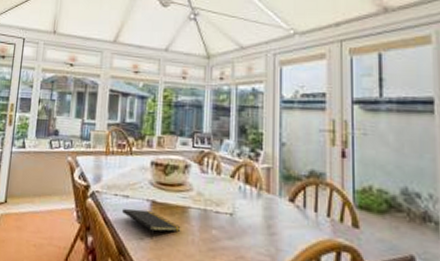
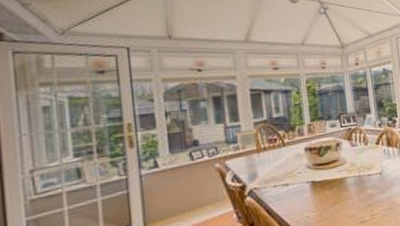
notepad: present [122,208,181,240] -> none [284,190,341,214]

